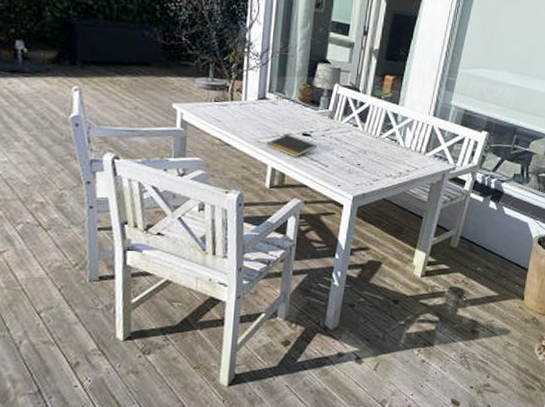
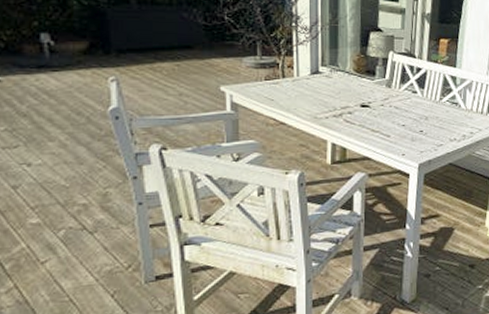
notepad: present [266,133,317,157] -> none [323,107,377,130]

